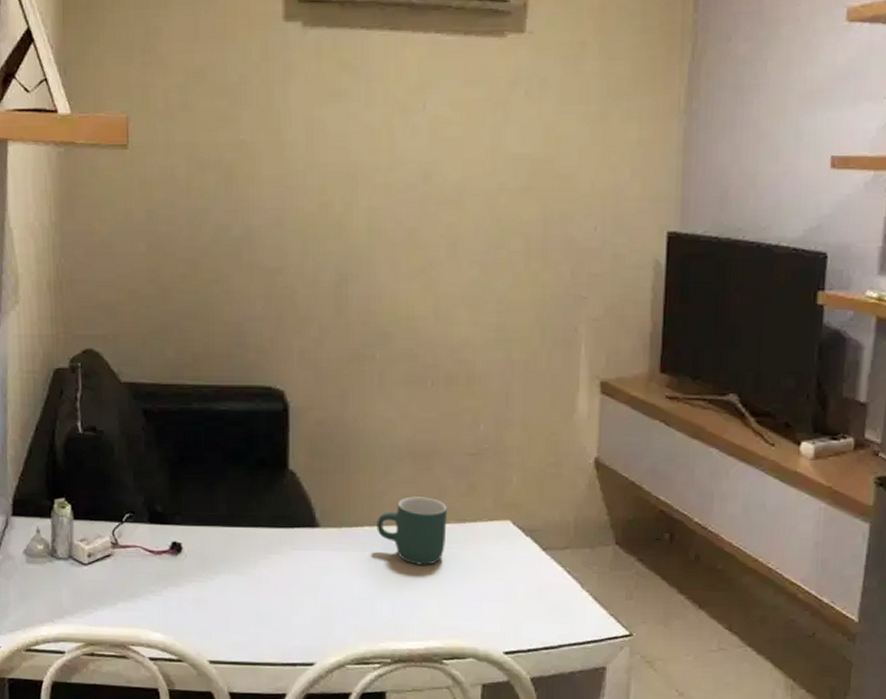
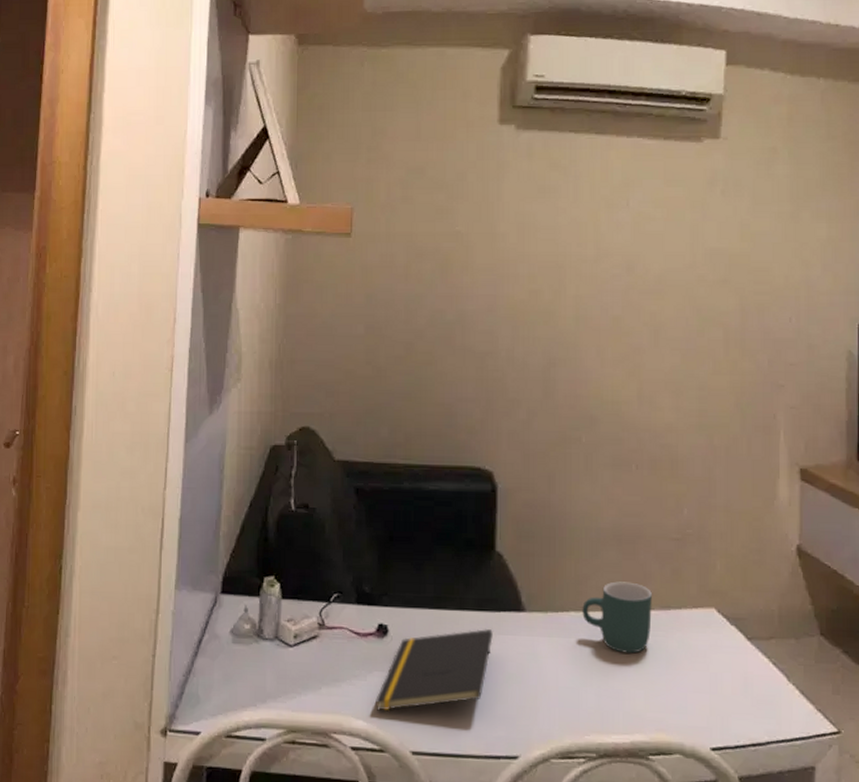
notepad: none [172,545,287,624] -> present [376,629,493,711]

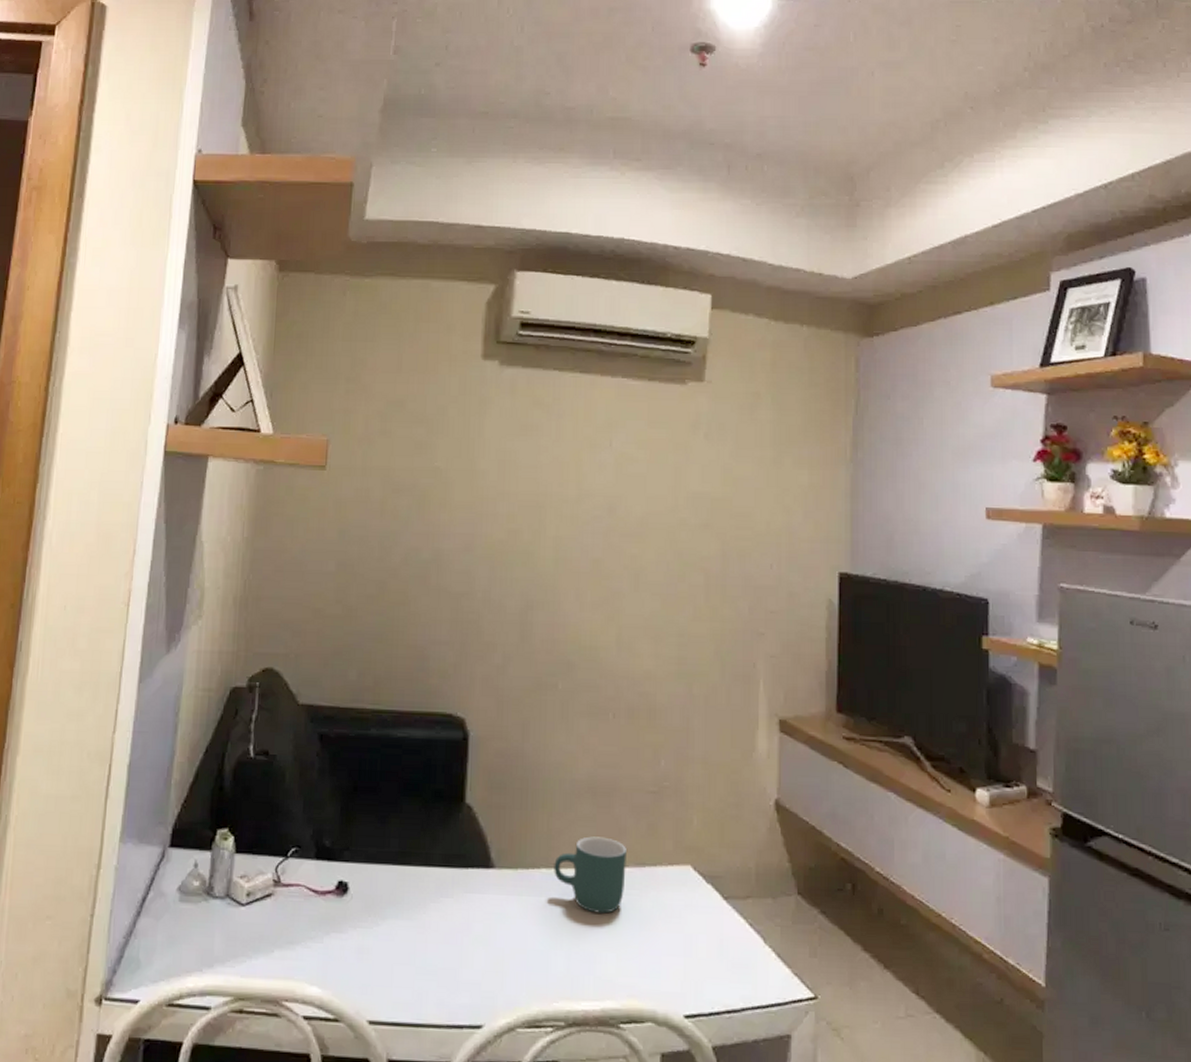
notepad: present [376,629,493,711] -> none [332,887,460,976]

